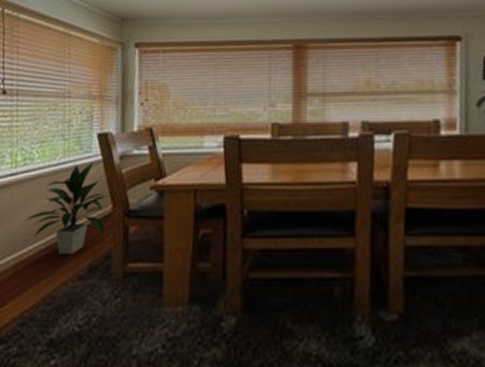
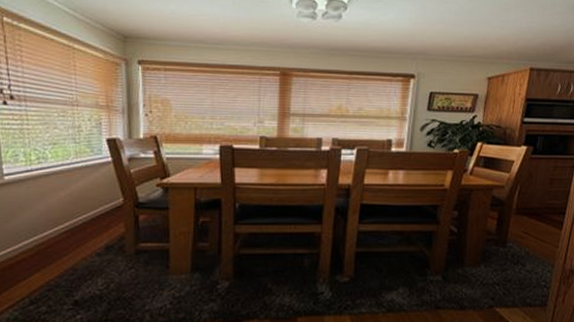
indoor plant: present [24,162,108,255] -> none [43,163,119,237]

